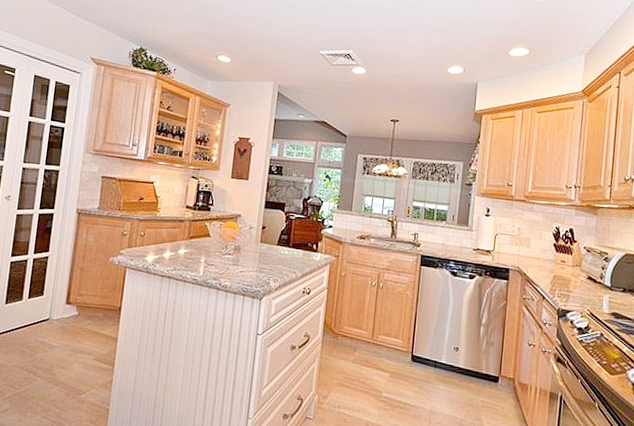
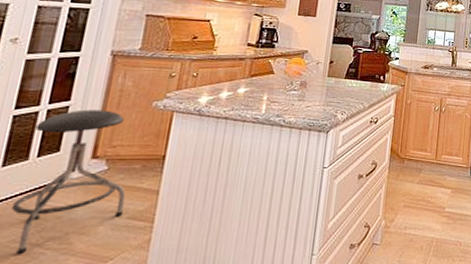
stool: none [13,260,92,378] -> present [10,109,126,255]

